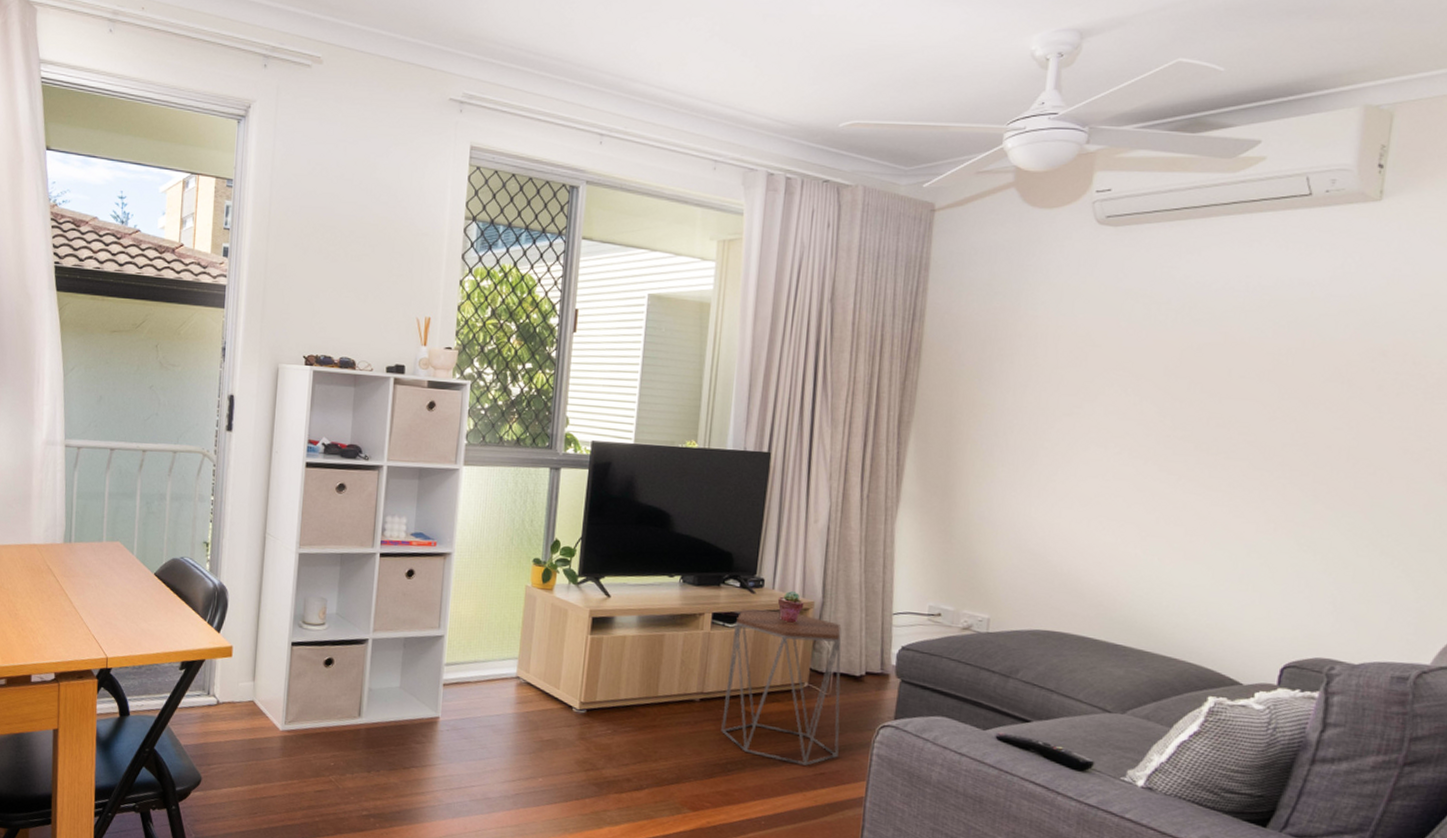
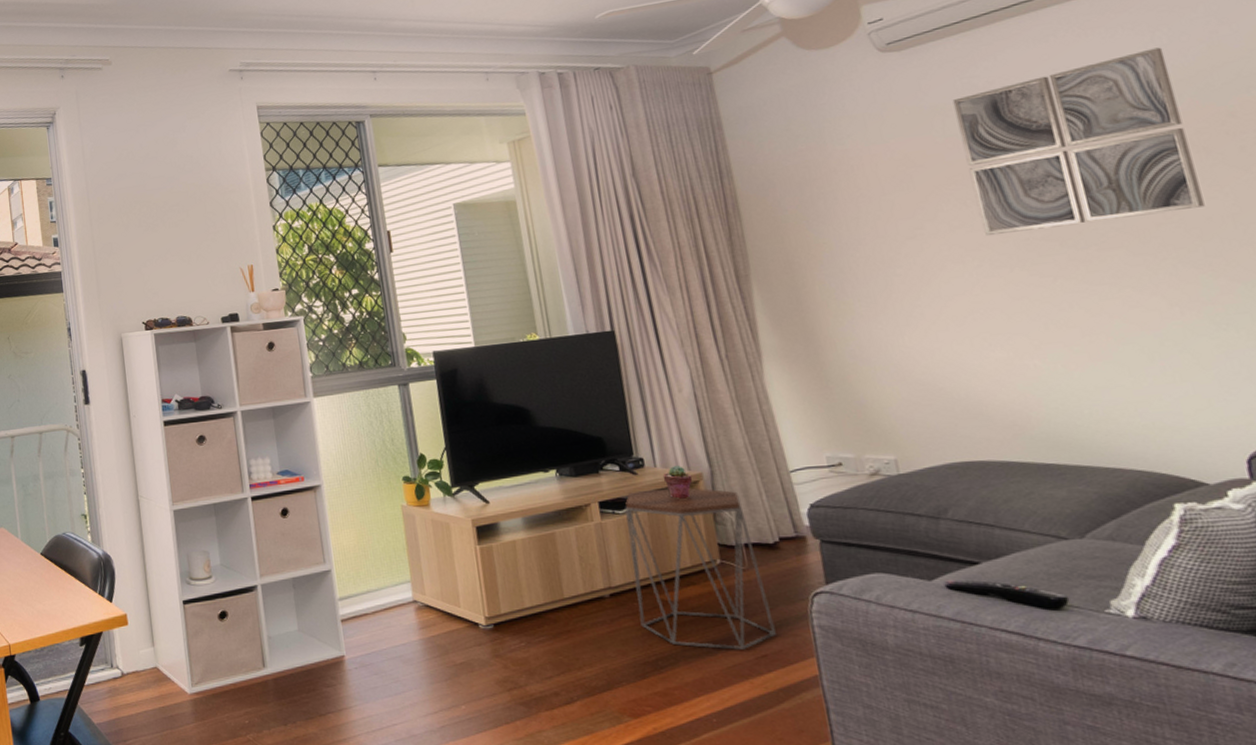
wall art: none [1134,274,1348,436] -> present [952,47,1205,236]

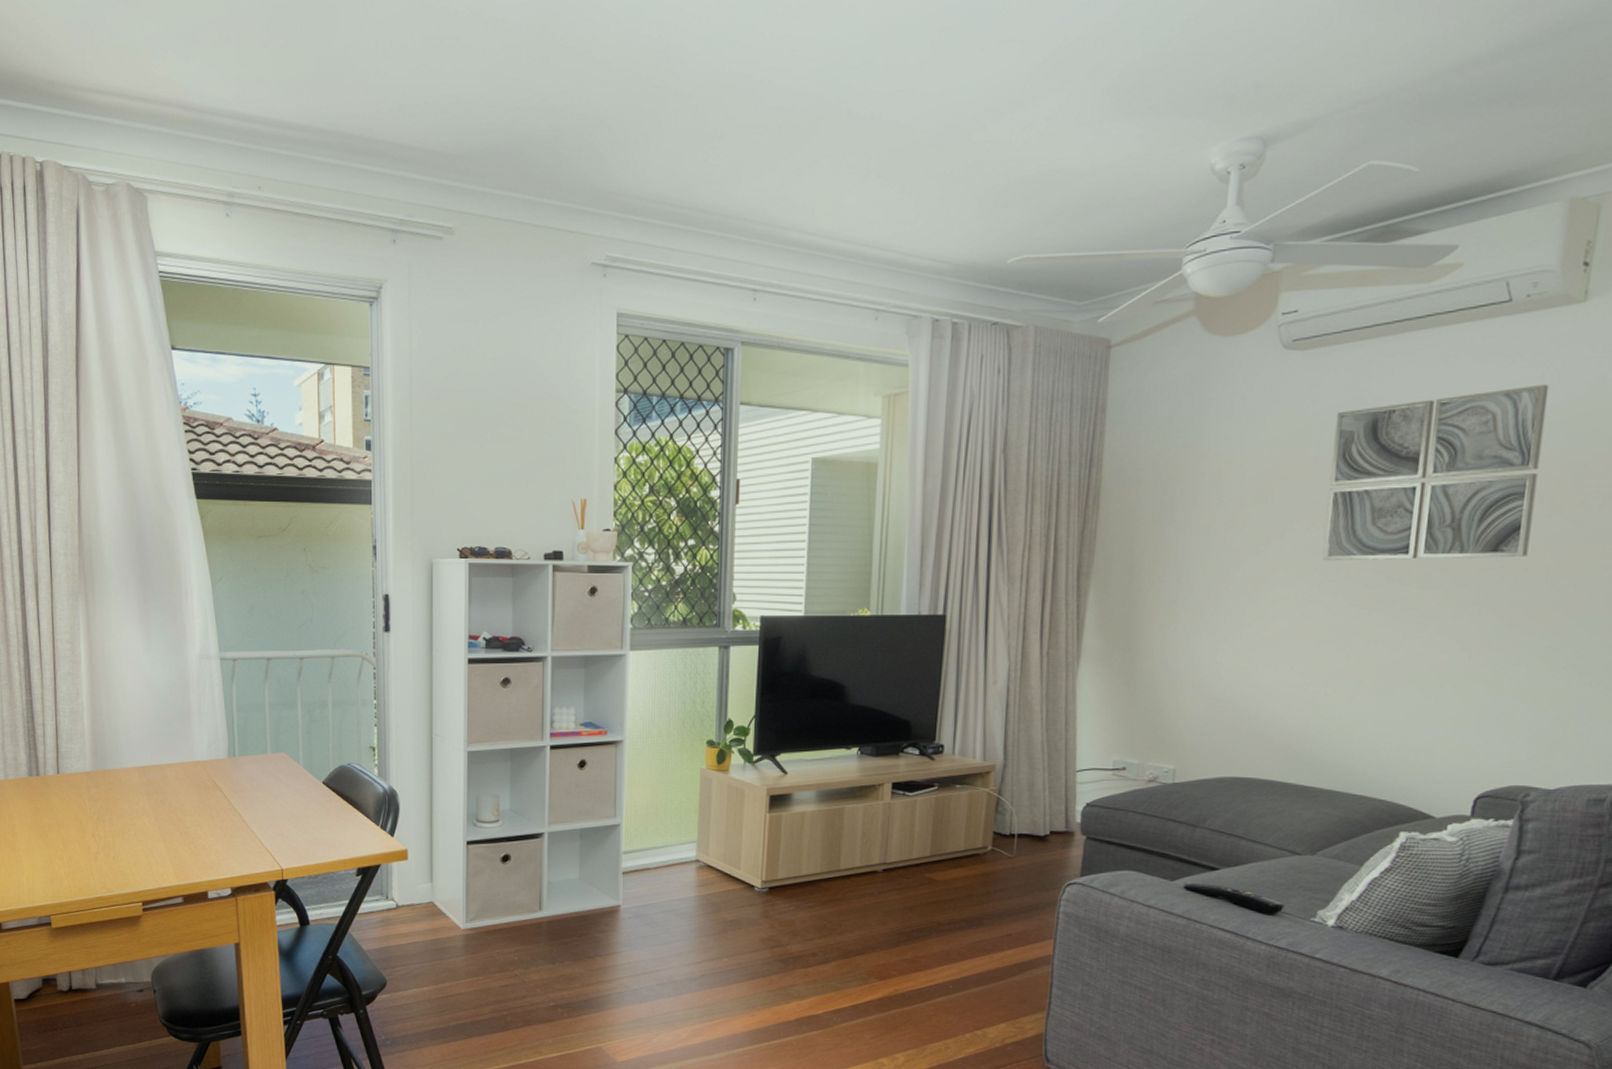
side table: present [625,488,776,650] -> none [905,775,1025,928]
potted succulent: present [662,466,693,499] -> none [958,755,986,787]

